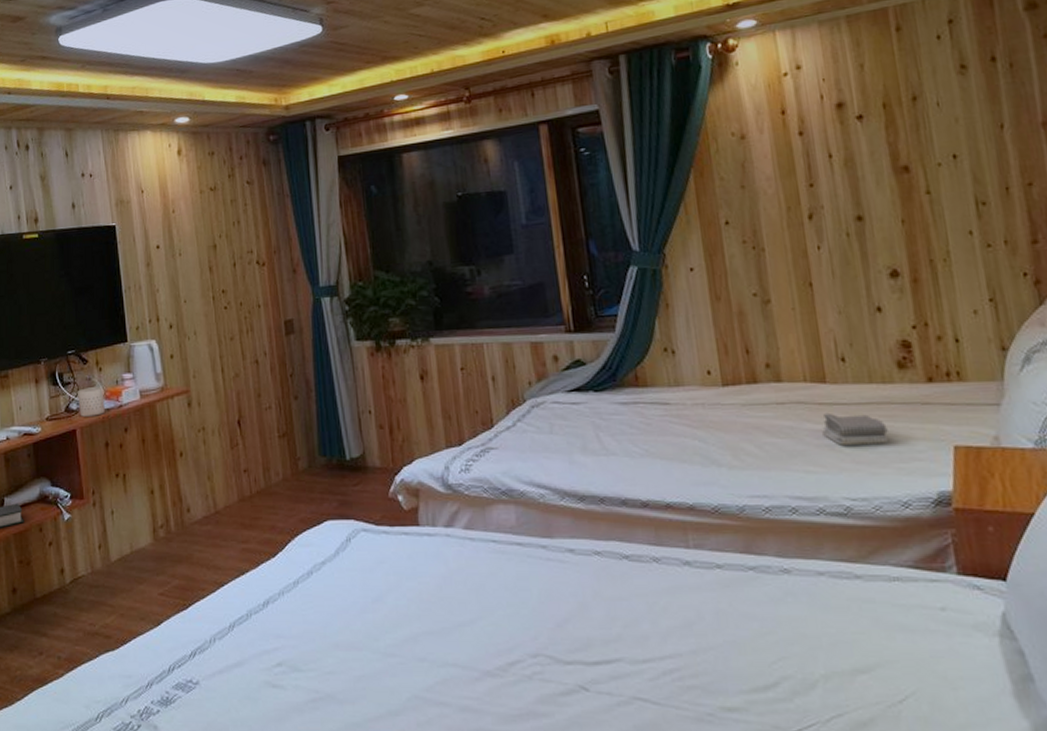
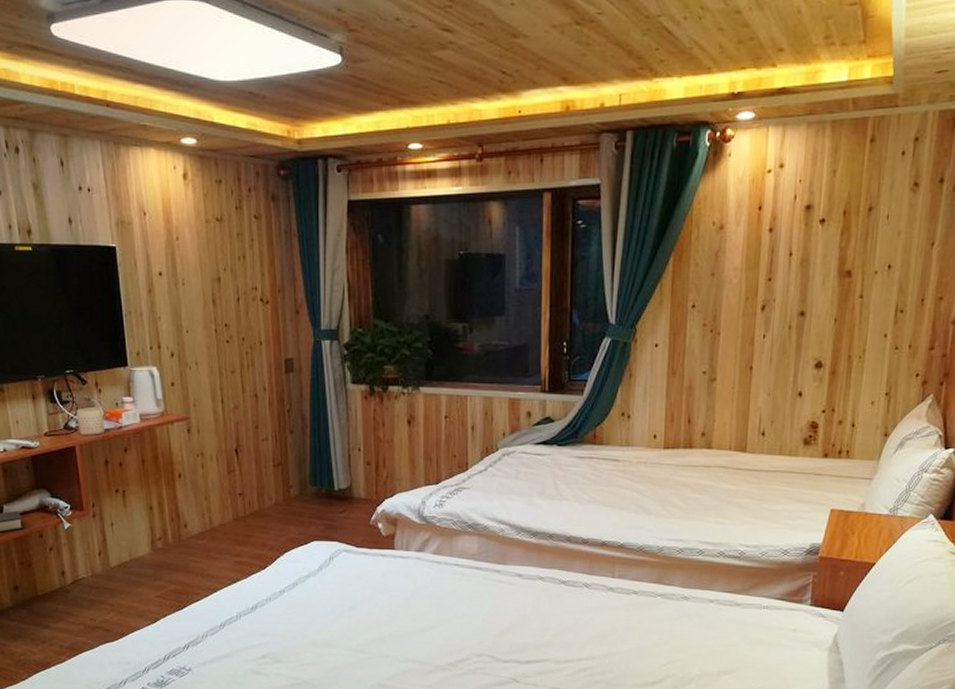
towel: present [822,412,888,445] -> none [735,476,785,504]

